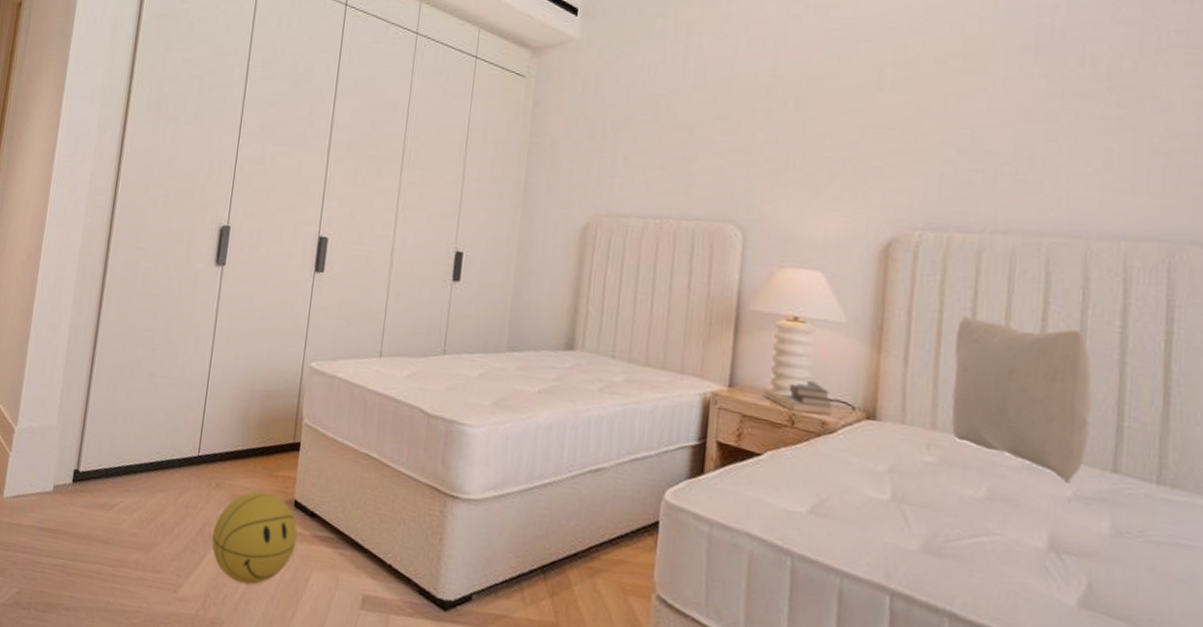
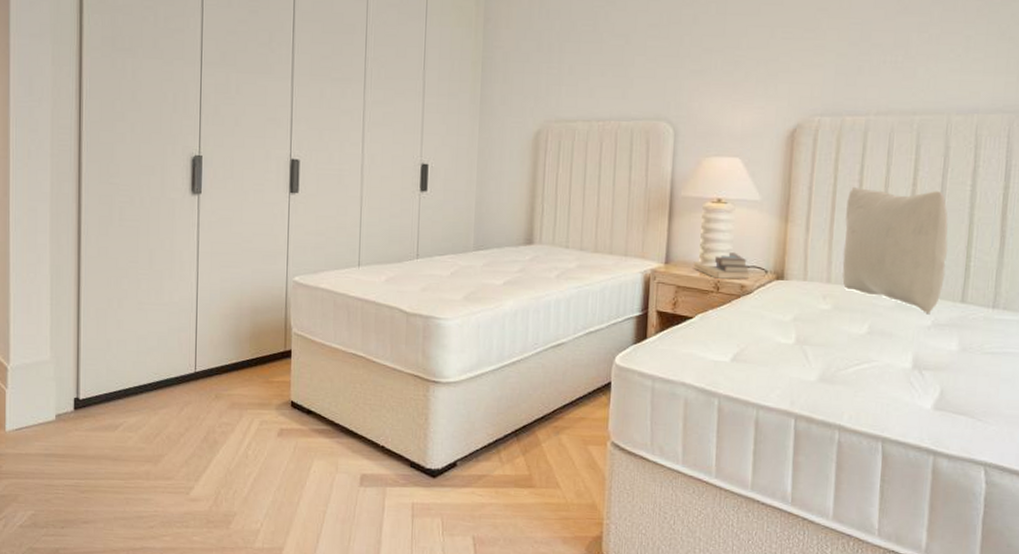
basketball: present [211,491,298,585] -> none [217,397,297,479]

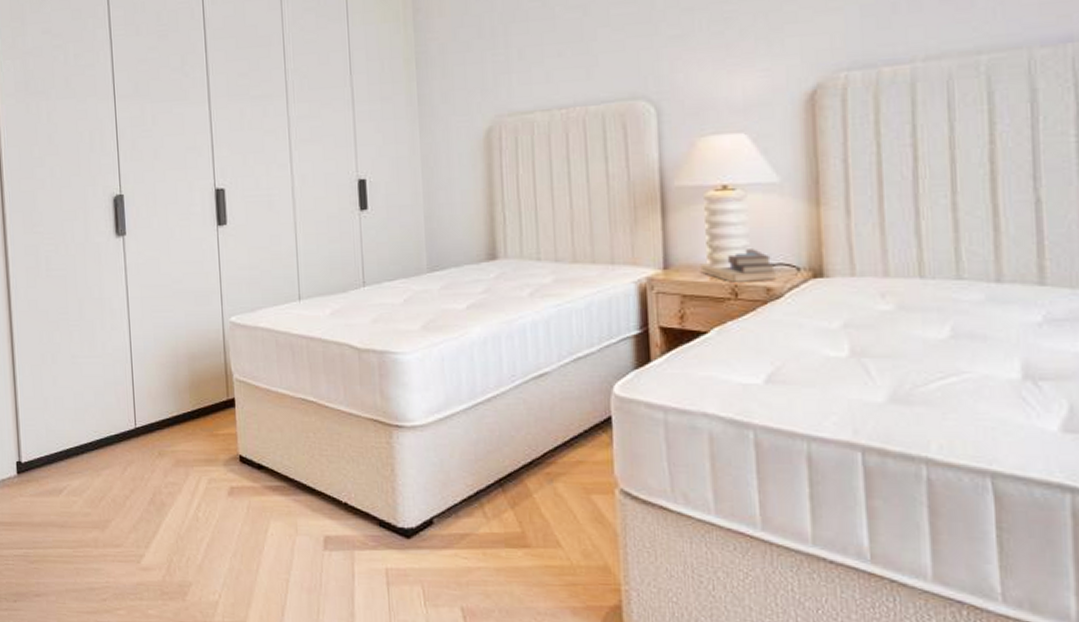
pillow: present [842,187,948,313] -> none [898,147,1054,306]

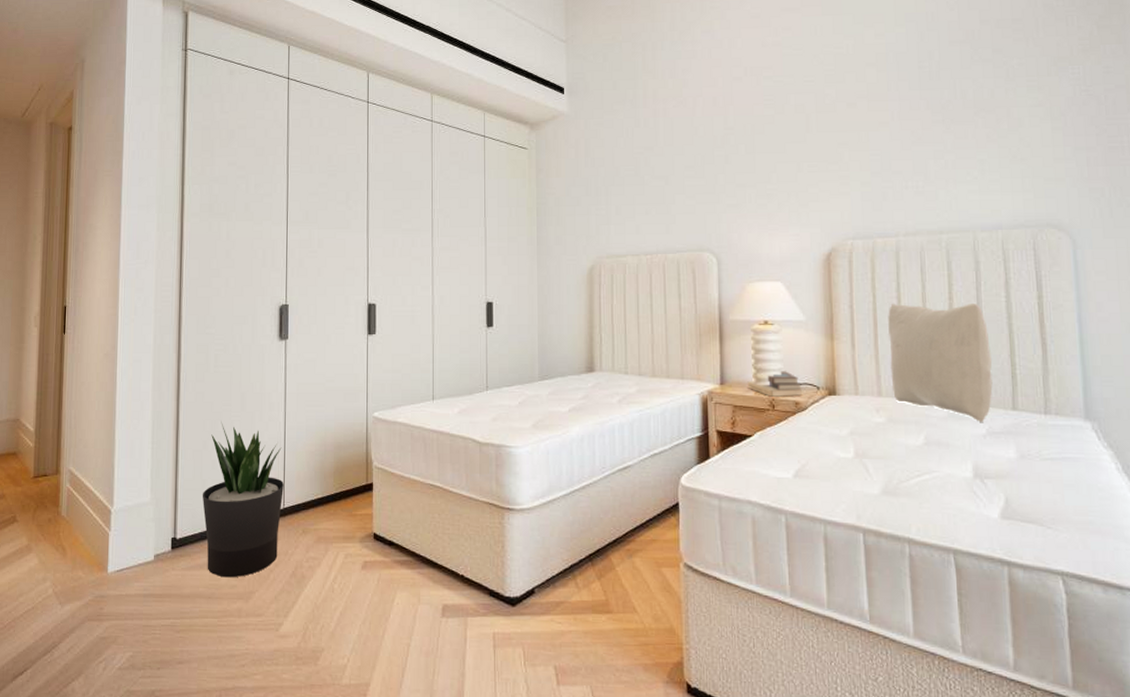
planter: none [44,331,134,505] -> present [202,421,284,578]
pillow: none [898,147,1054,306] -> present [888,304,993,422]

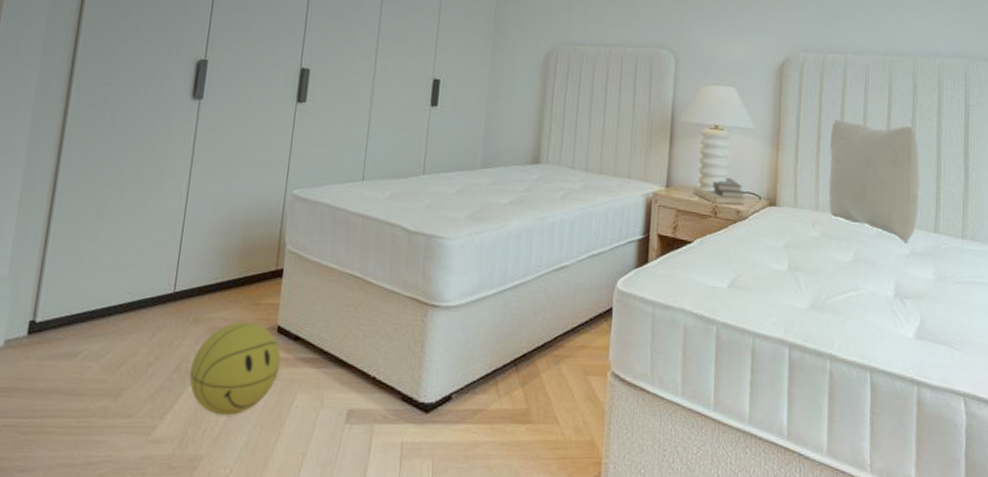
planter: present [202,421,284,578] -> none [70,187,180,371]
basketball: none [305,531,380,613] -> present [189,321,281,416]

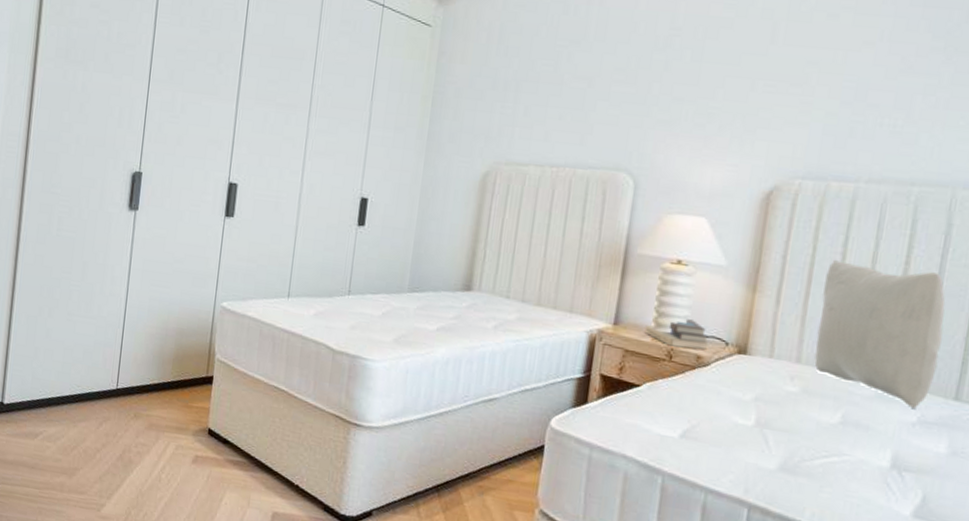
basketball: present [189,321,281,416] -> none [131,420,212,504]

